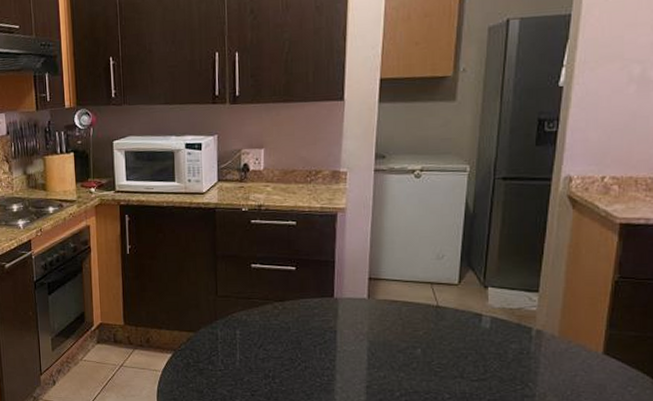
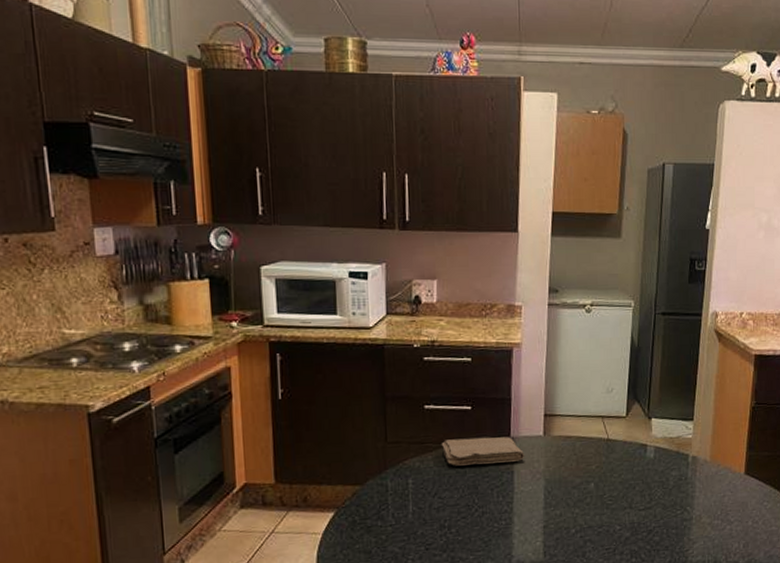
washcloth: none [266,296,348,322] -> present [441,437,525,466]

